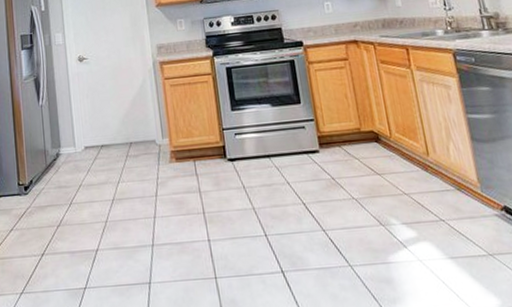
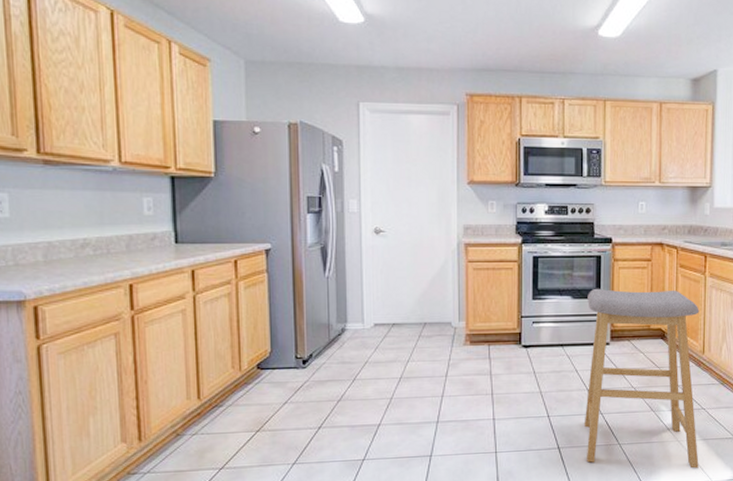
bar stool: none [287,88,453,295] -> present [585,288,699,469]

